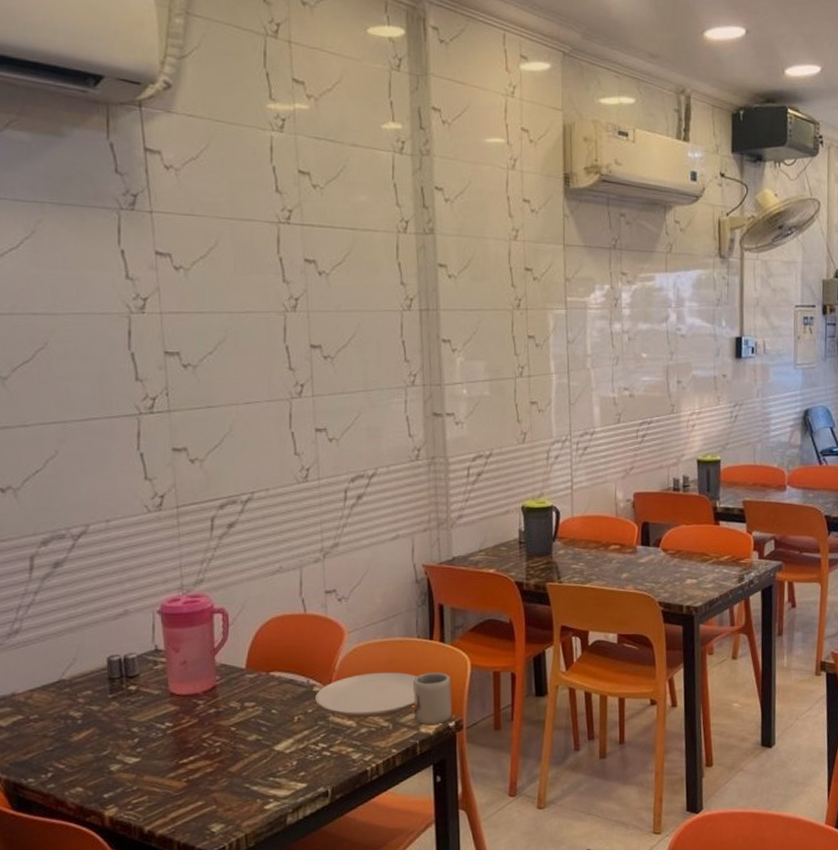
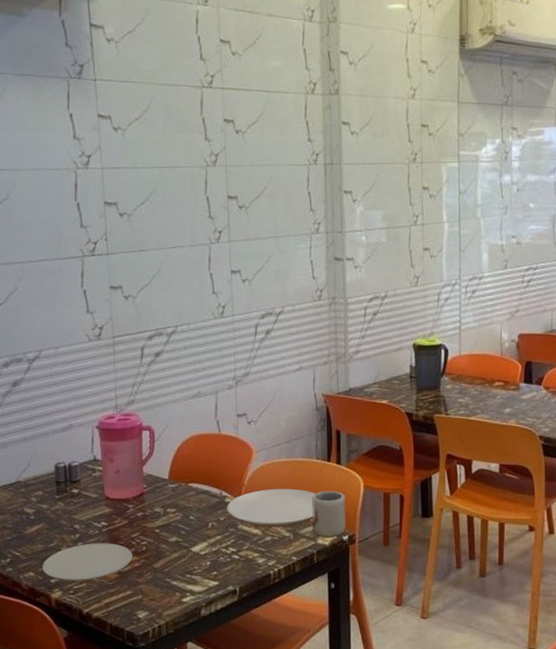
plate: none [93,747,205,795] -> present [42,543,133,581]

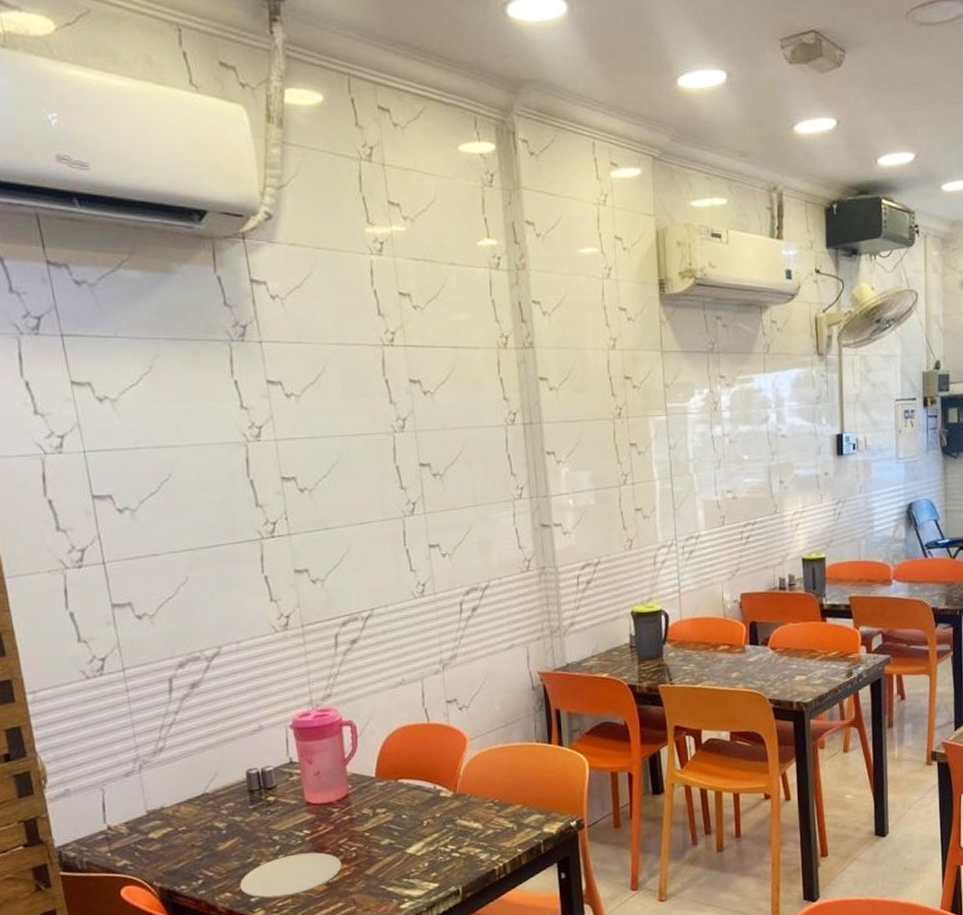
plate: present [227,488,316,527] -> none [442,775,538,820]
cup: present [311,491,347,537] -> none [533,774,574,825]

